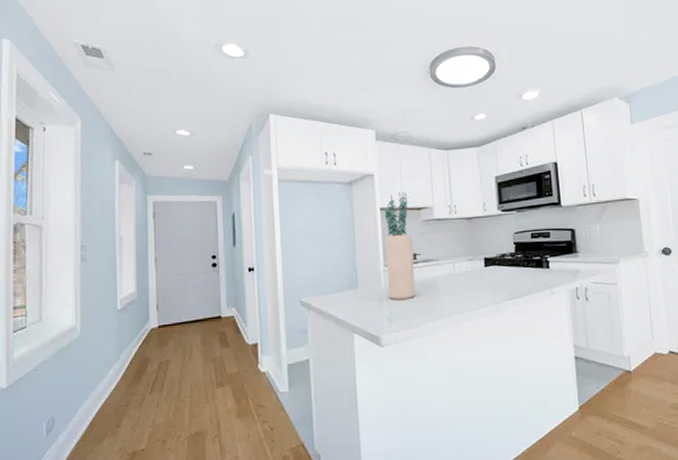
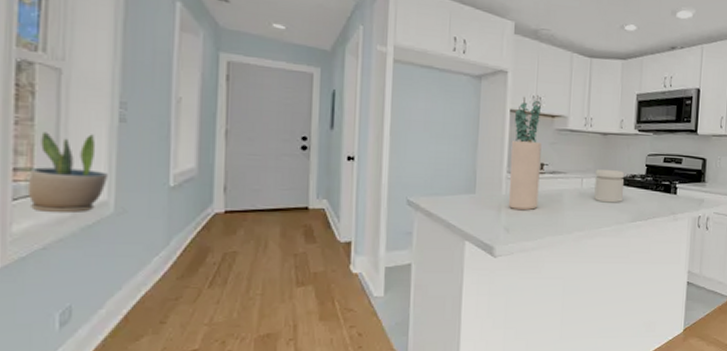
potted plant: none [22,274,75,341] -> present [27,132,108,214]
jar: none [466,251,496,284] -> present [594,169,624,203]

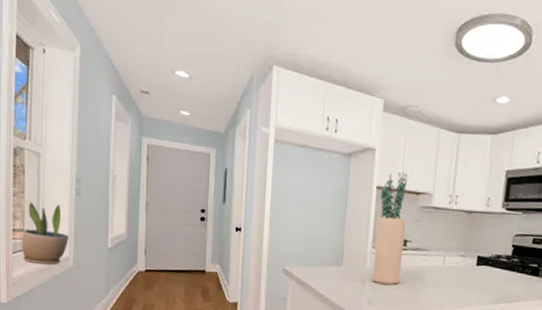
jar: present [594,169,624,203] -> none [456,248,489,283]

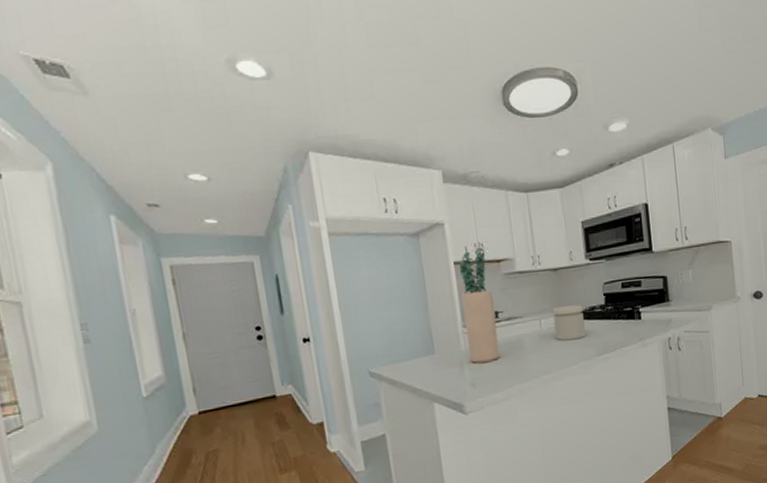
potted plant: present [21,202,69,266] -> none [15,359,86,442]
jar: none [456,248,489,283] -> present [552,304,585,341]

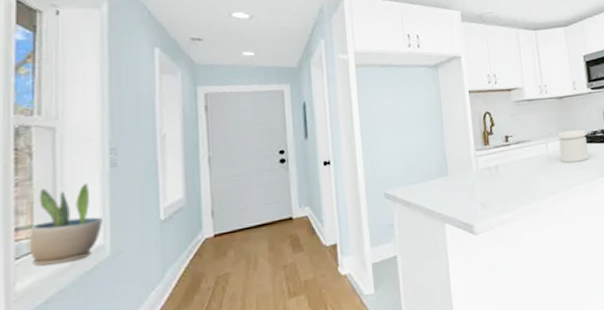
potted plant: none [15,359,86,442] -> present [28,183,102,267]
vase: present [458,242,500,364] -> none [473,73,509,185]

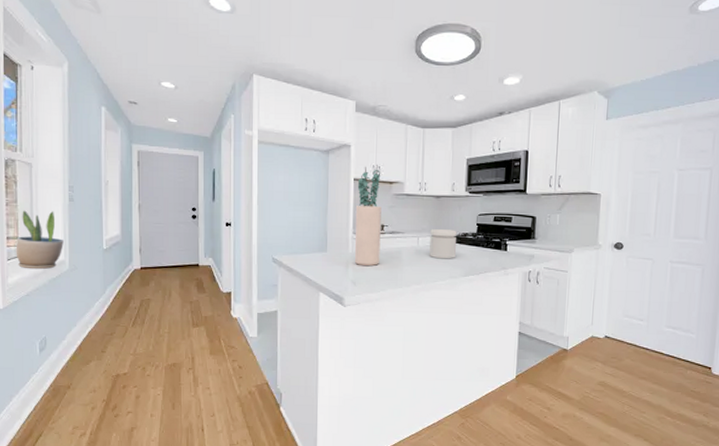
vase: none [473,73,509,185] -> present [354,165,382,267]

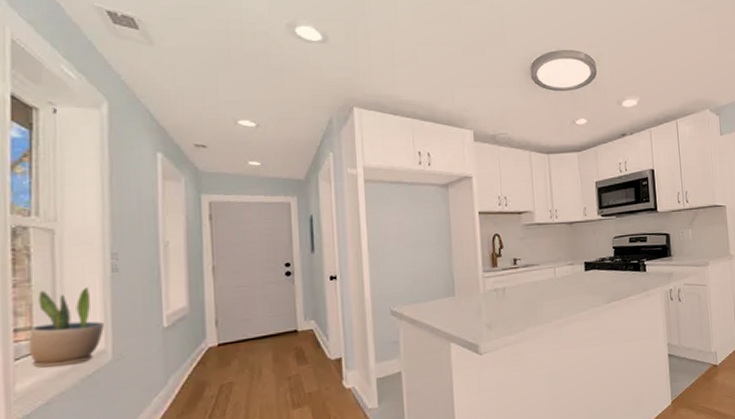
vase: present [354,165,382,267] -> none [483,195,516,307]
jar: present [429,229,456,259] -> none [566,256,595,289]

